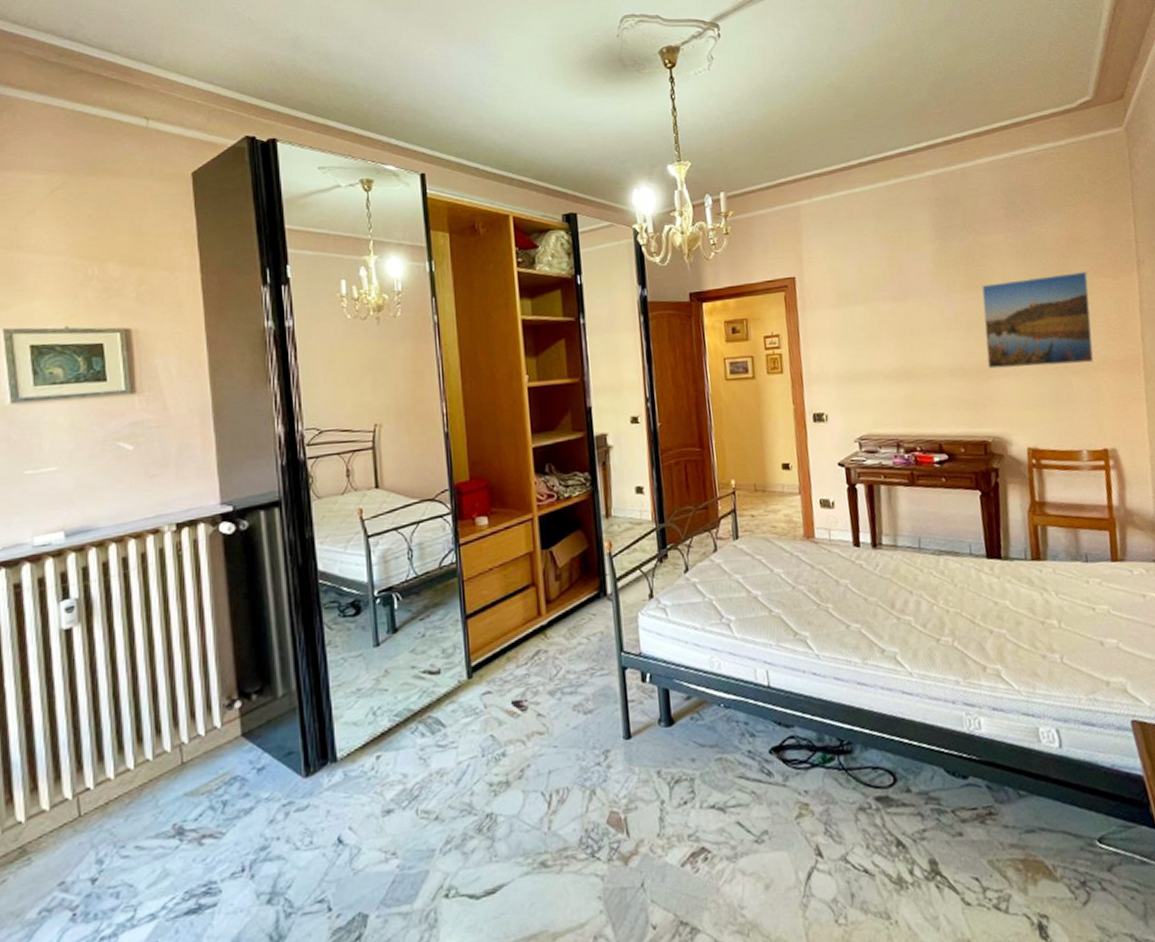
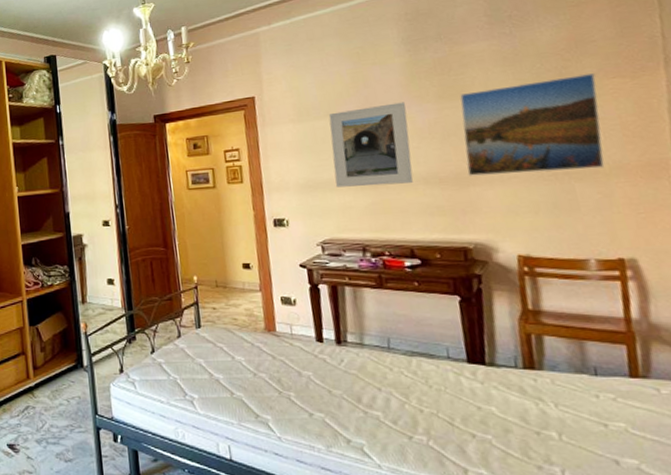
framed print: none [866,291,942,379] -> present [328,102,414,188]

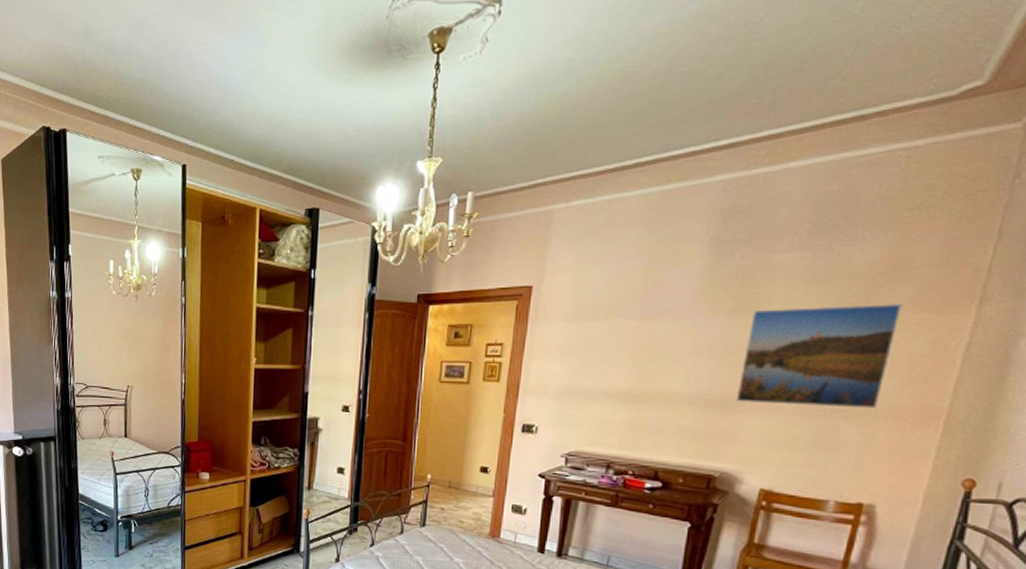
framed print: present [328,102,414,188] -> none [595,312,693,402]

